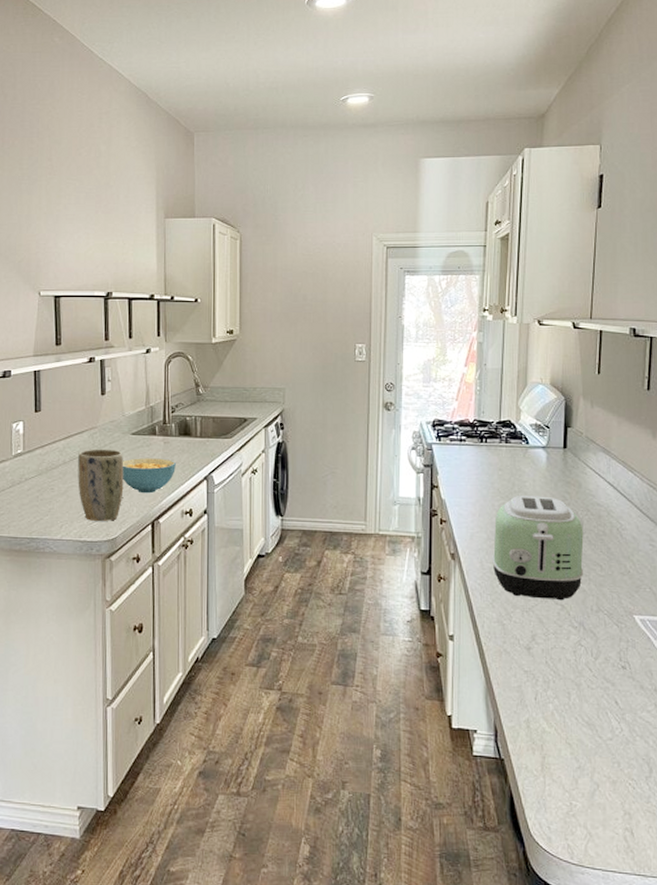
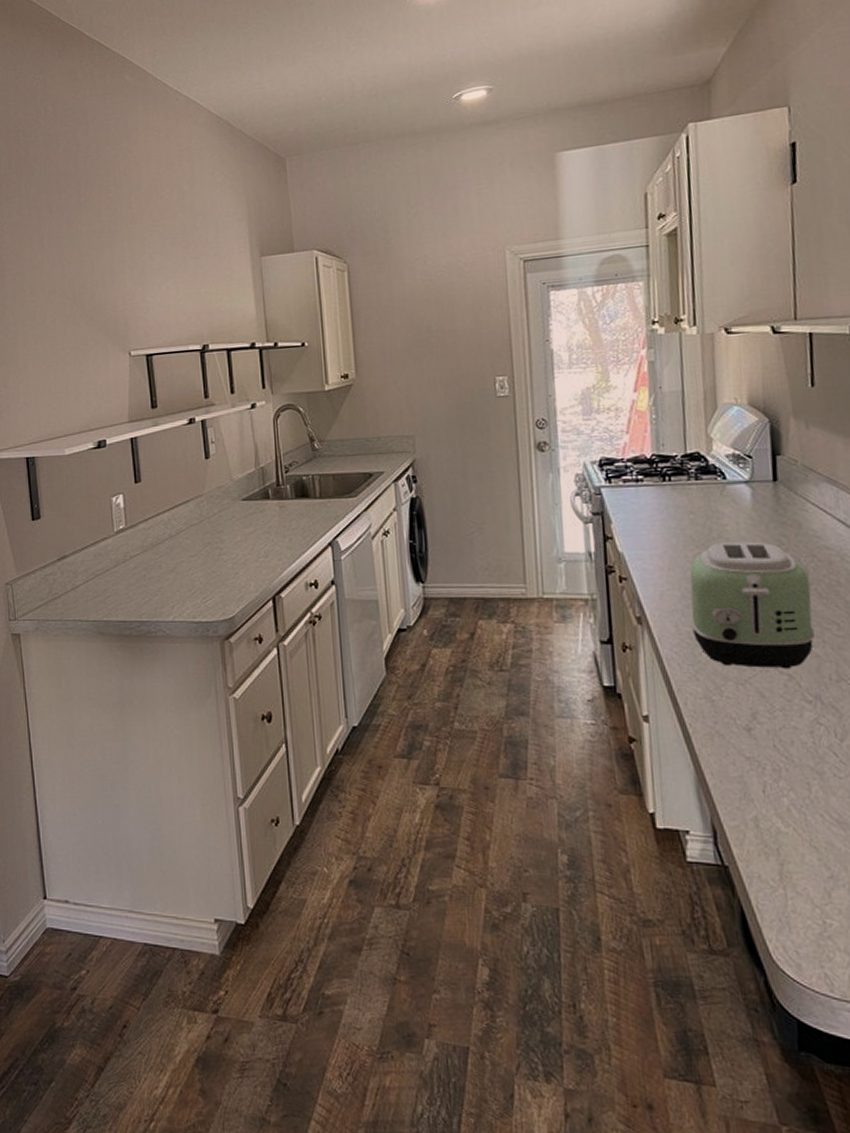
plant pot: present [78,449,124,521] -> none [185,518,238,599]
cereal bowl: present [122,458,176,494] -> none [234,525,295,566]

